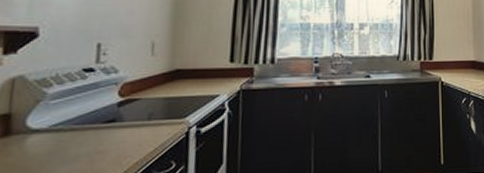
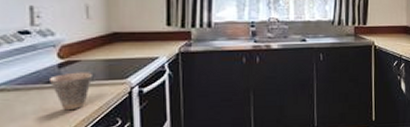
cup: none [106,111,152,153] -> present [48,72,94,111]

